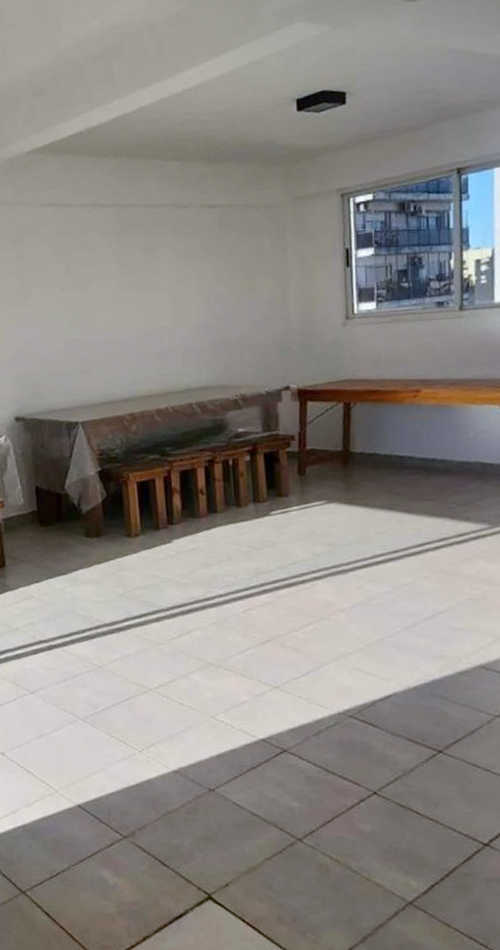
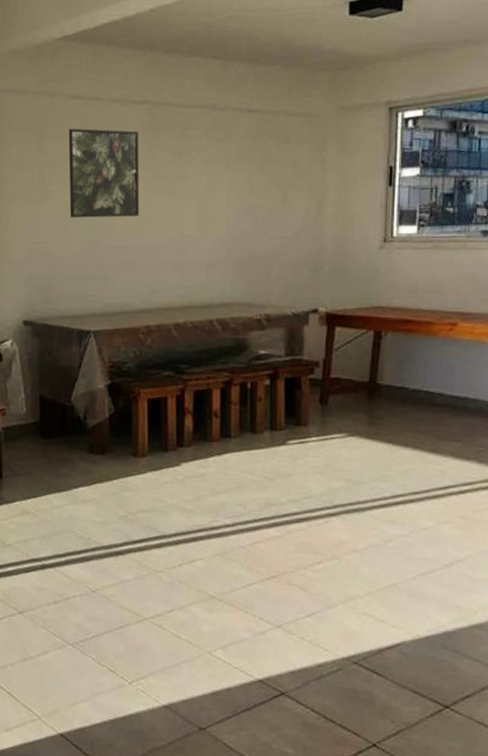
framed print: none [44,232,116,318] -> present [68,128,139,218]

